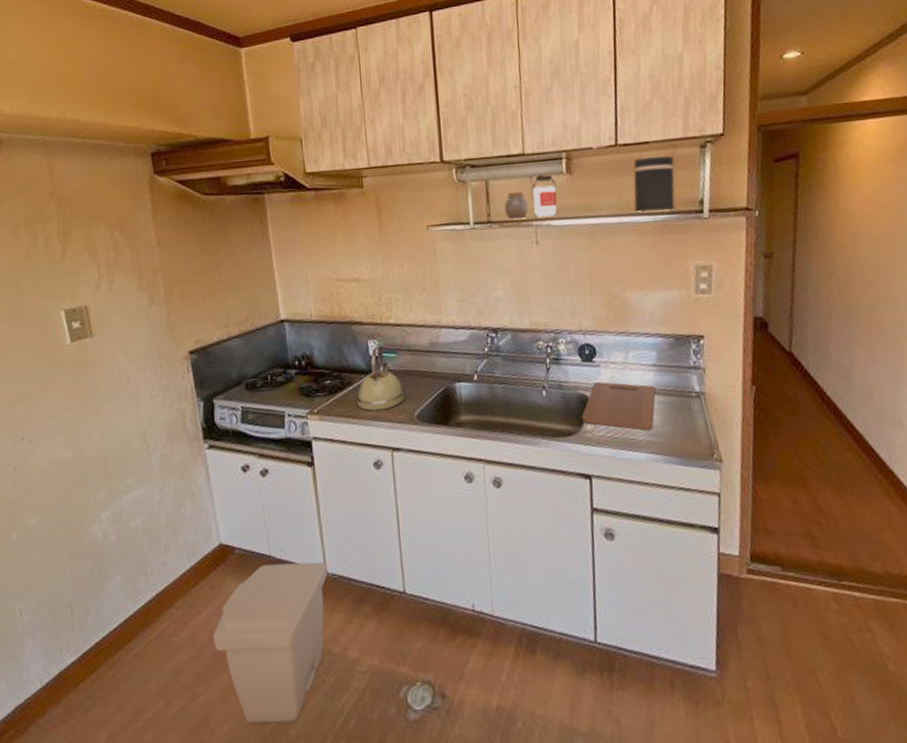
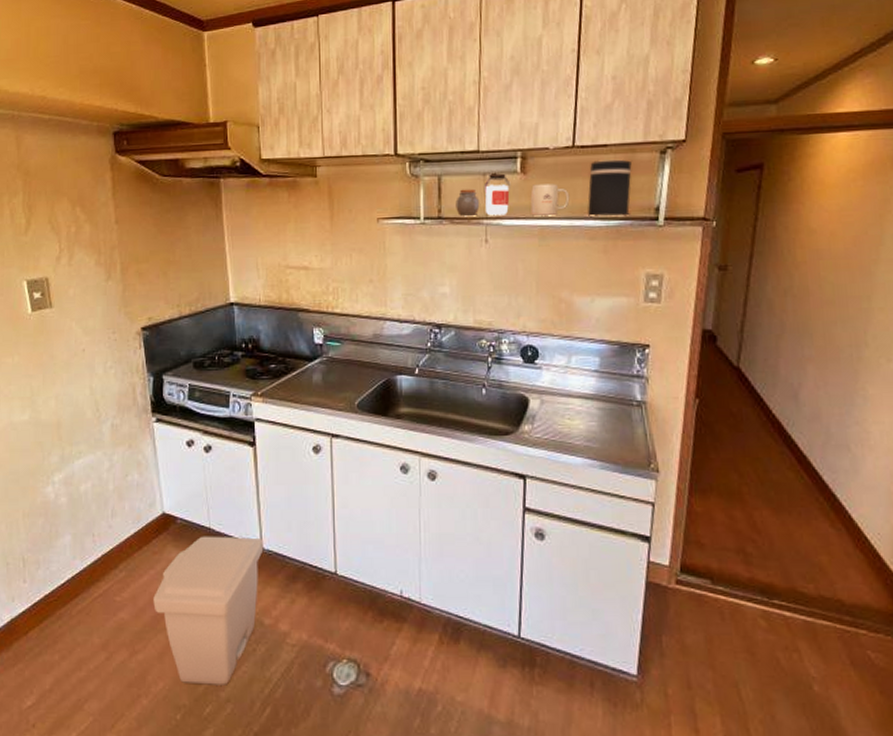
kettle: present [356,346,407,412] -> none [299,334,348,397]
mug: none [577,182,617,215] -> present [530,183,570,216]
cutting board: present [581,381,656,431] -> none [519,384,596,436]

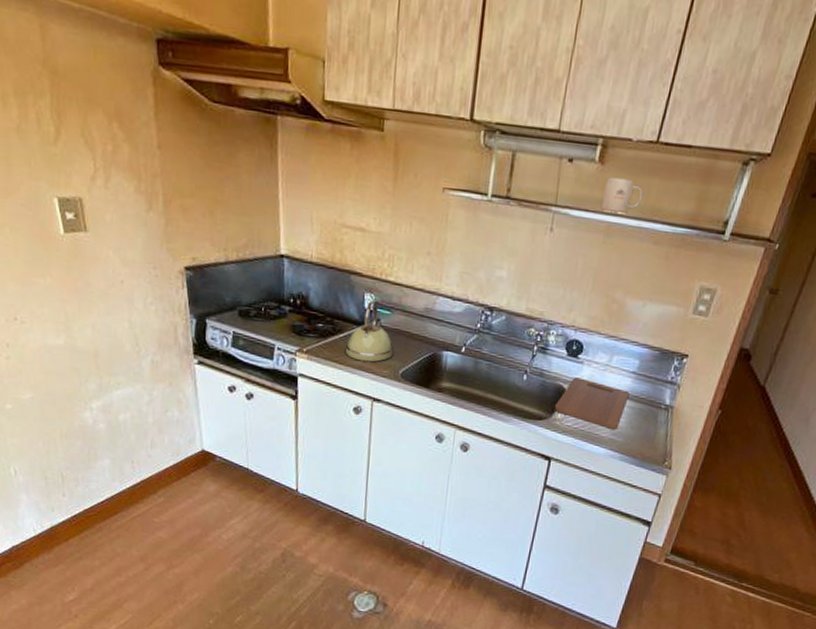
trash can: present [153,536,264,685] -> none [190,474,299,601]
kettle: none [299,334,348,397] -> present [345,300,394,363]
jar: present [456,189,480,216] -> none [526,170,552,201]
jar: present [484,173,511,216] -> none [556,158,586,205]
cutting board: none [519,384,596,436] -> present [554,377,630,430]
cylinder: present [588,159,632,216] -> none [658,162,712,224]

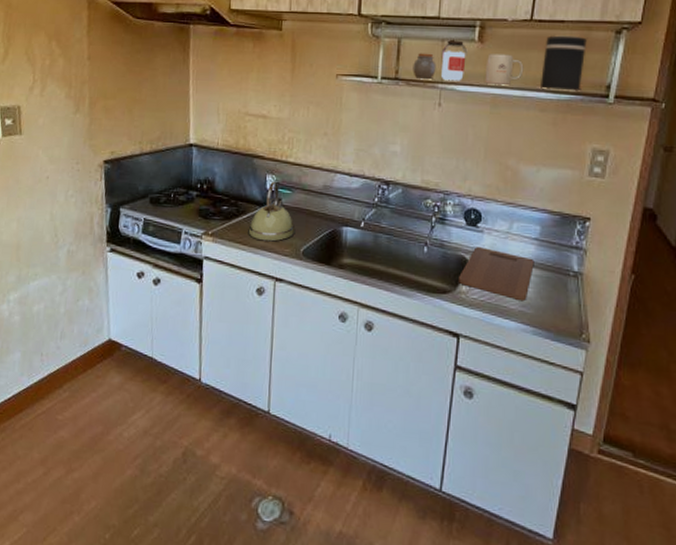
jar: none [526,170,552,201] -> present [413,53,437,79]
jar: none [556,158,586,205] -> present [441,40,468,81]
cylinder: none [658,162,712,224] -> present [541,35,587,90]

